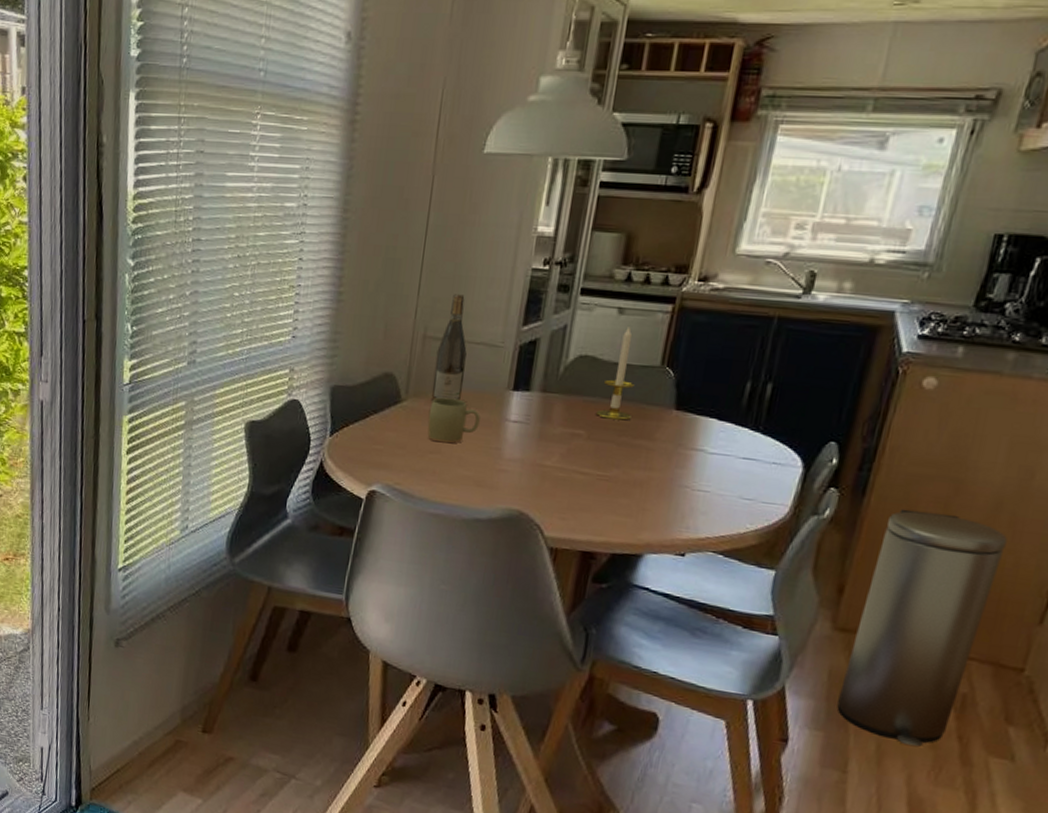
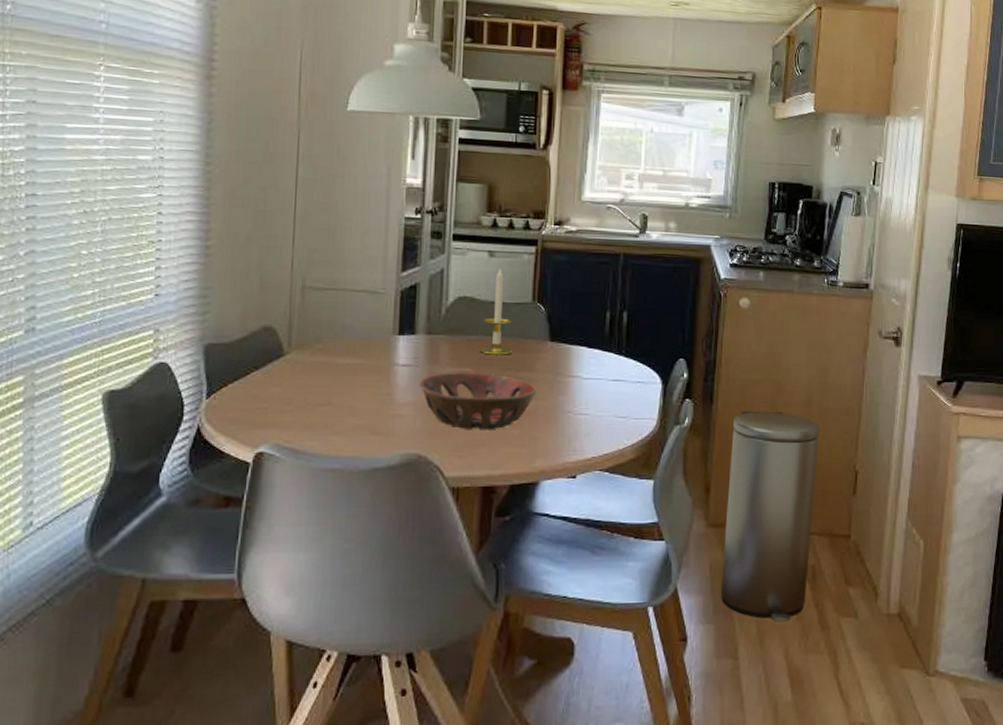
mug: present [427,397,481,444] -> none [314,347,369,394]
wine bottle: present [431,294,467,402] -> none [315,244,349,353]
decorative bowl: none [528,432,655,496] -> present [419,372,538,430]

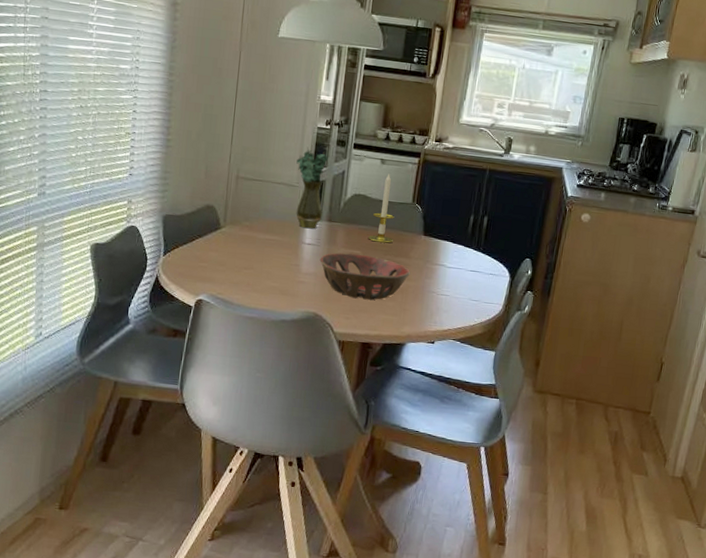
vase: none [380,242,421,346] -> present [296,146,328,229]
pedal bin: present [721,411,820,622] -> none [539,305,636,472]

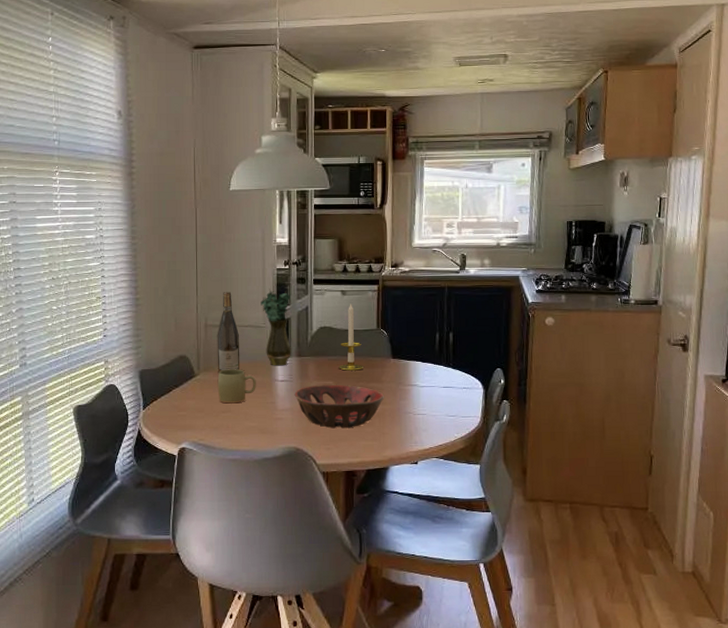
mug: none [242,225,283,261] -> present [217,369,256,404]
wine bottle: none [244,144,271,229] -> present [217,292,240,374]

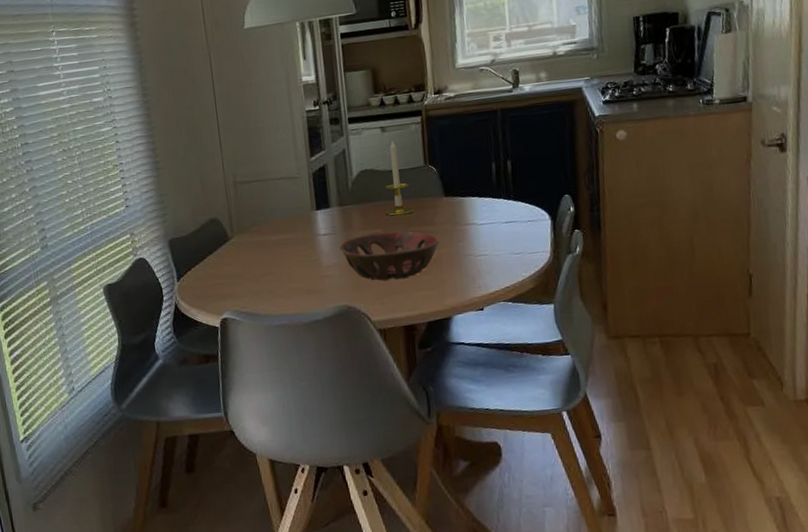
wine bottle: present [217,292,240,374] -> none [247,143,278,234]
mug: present [217,369,256,404] -> none [253,226,297,266]
vase: present [261,288,291,366] -> none [292,133,332,219]

